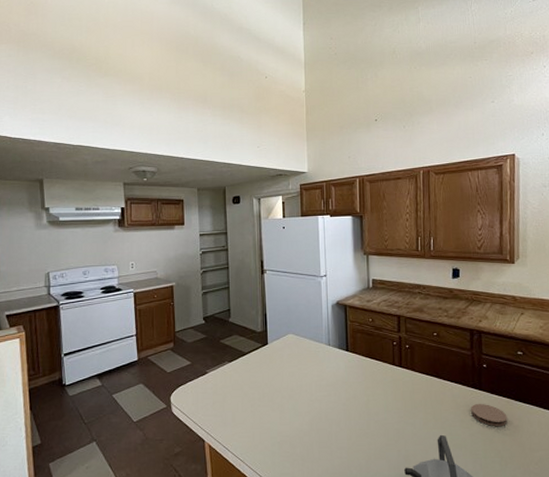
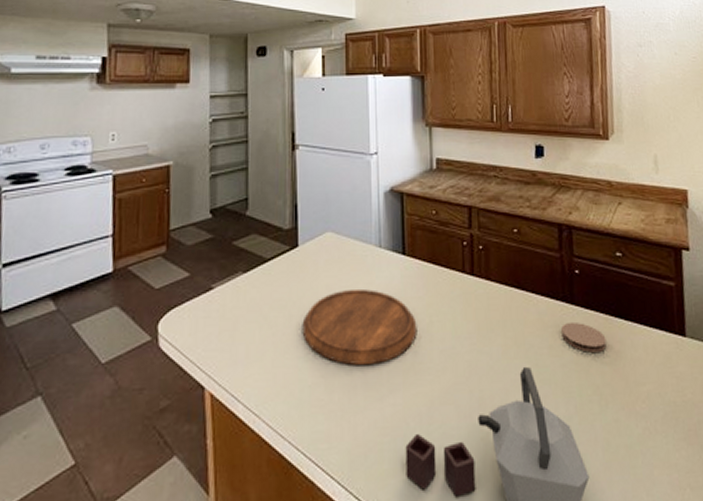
cutting board: none [272,375,358,429] -> present [302,288,417,365]

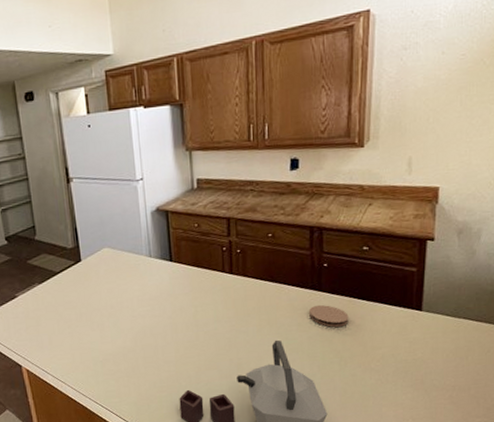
cutting board: present [302,288,417,365] -> none [90,290,185,346]

